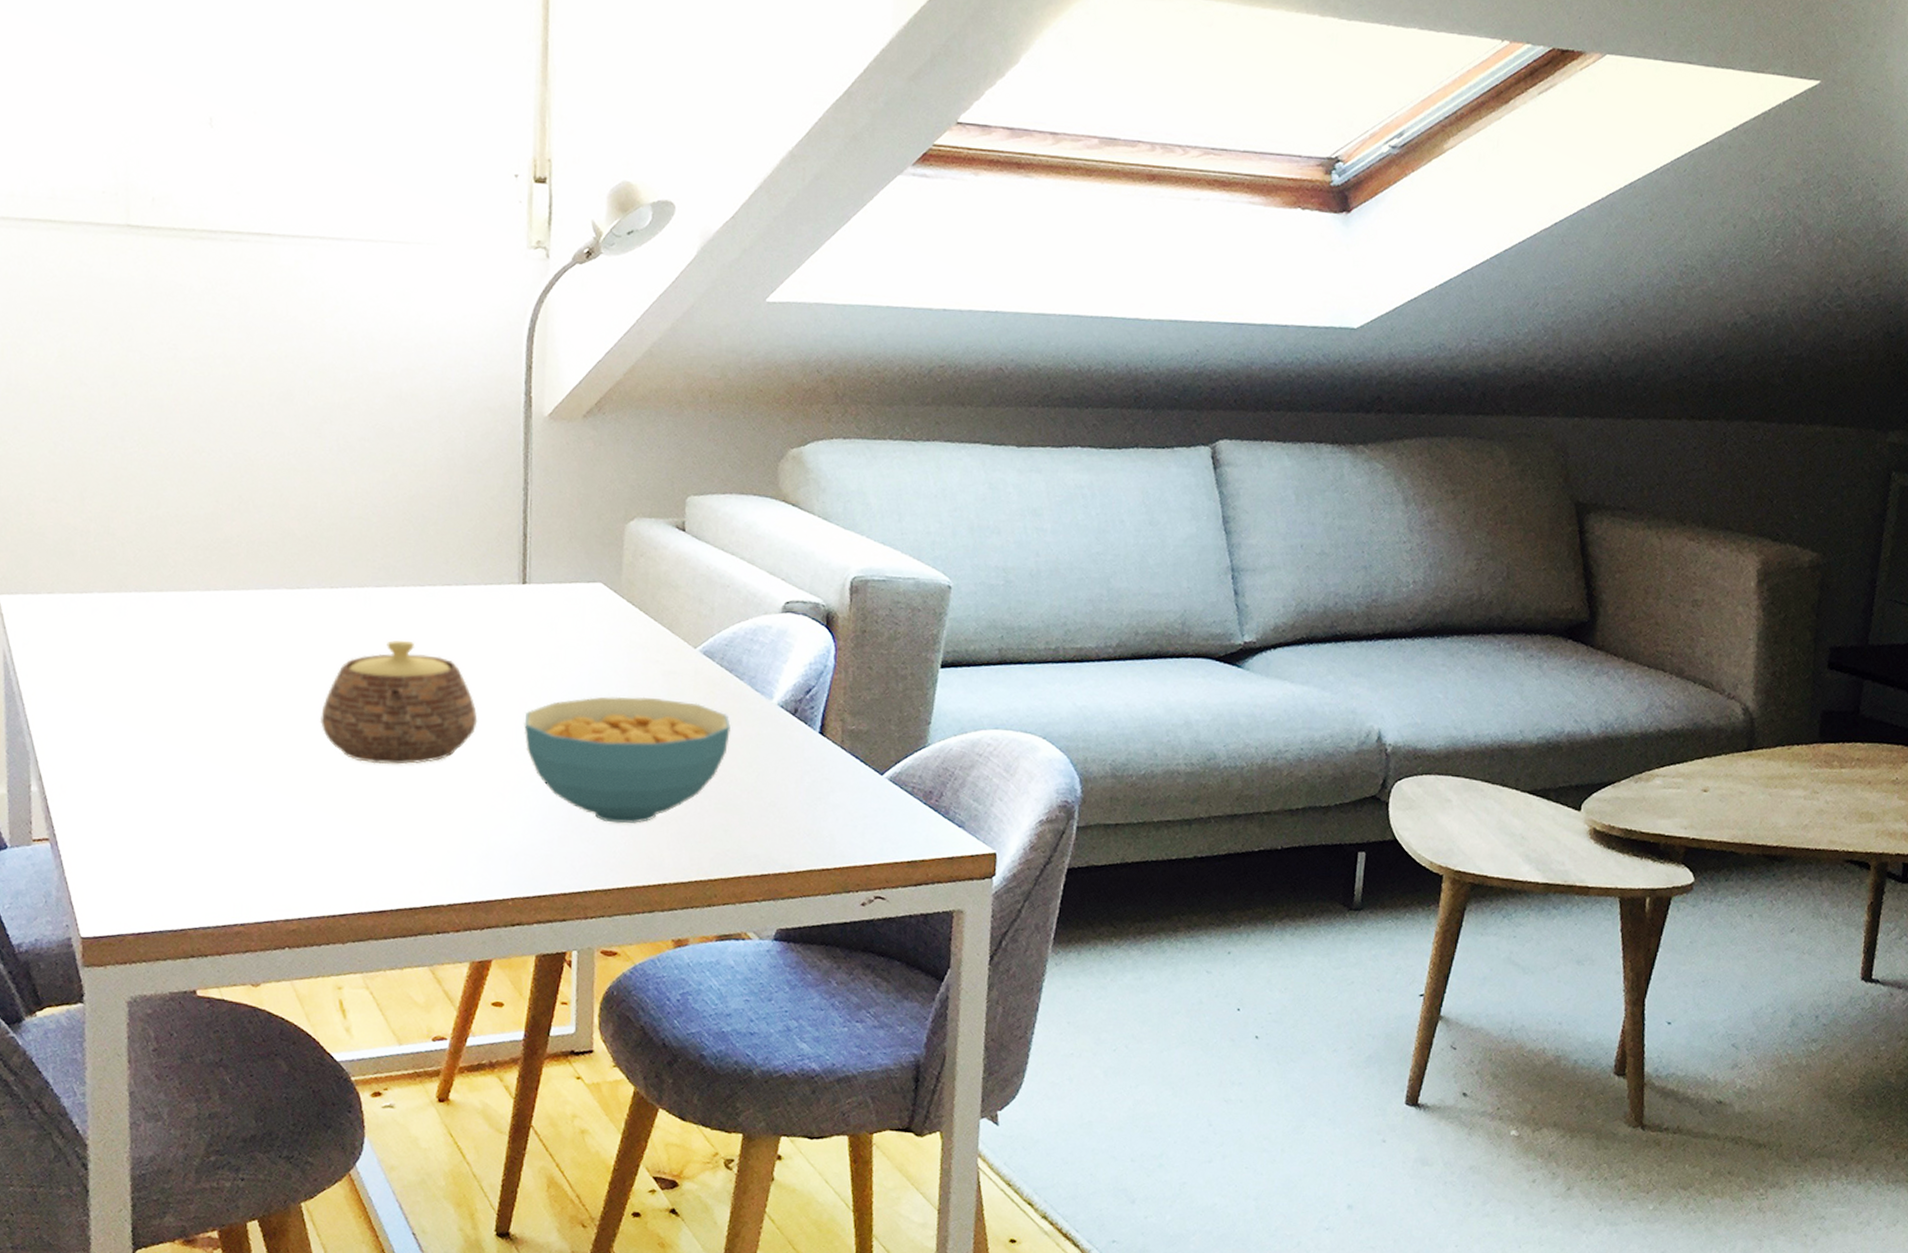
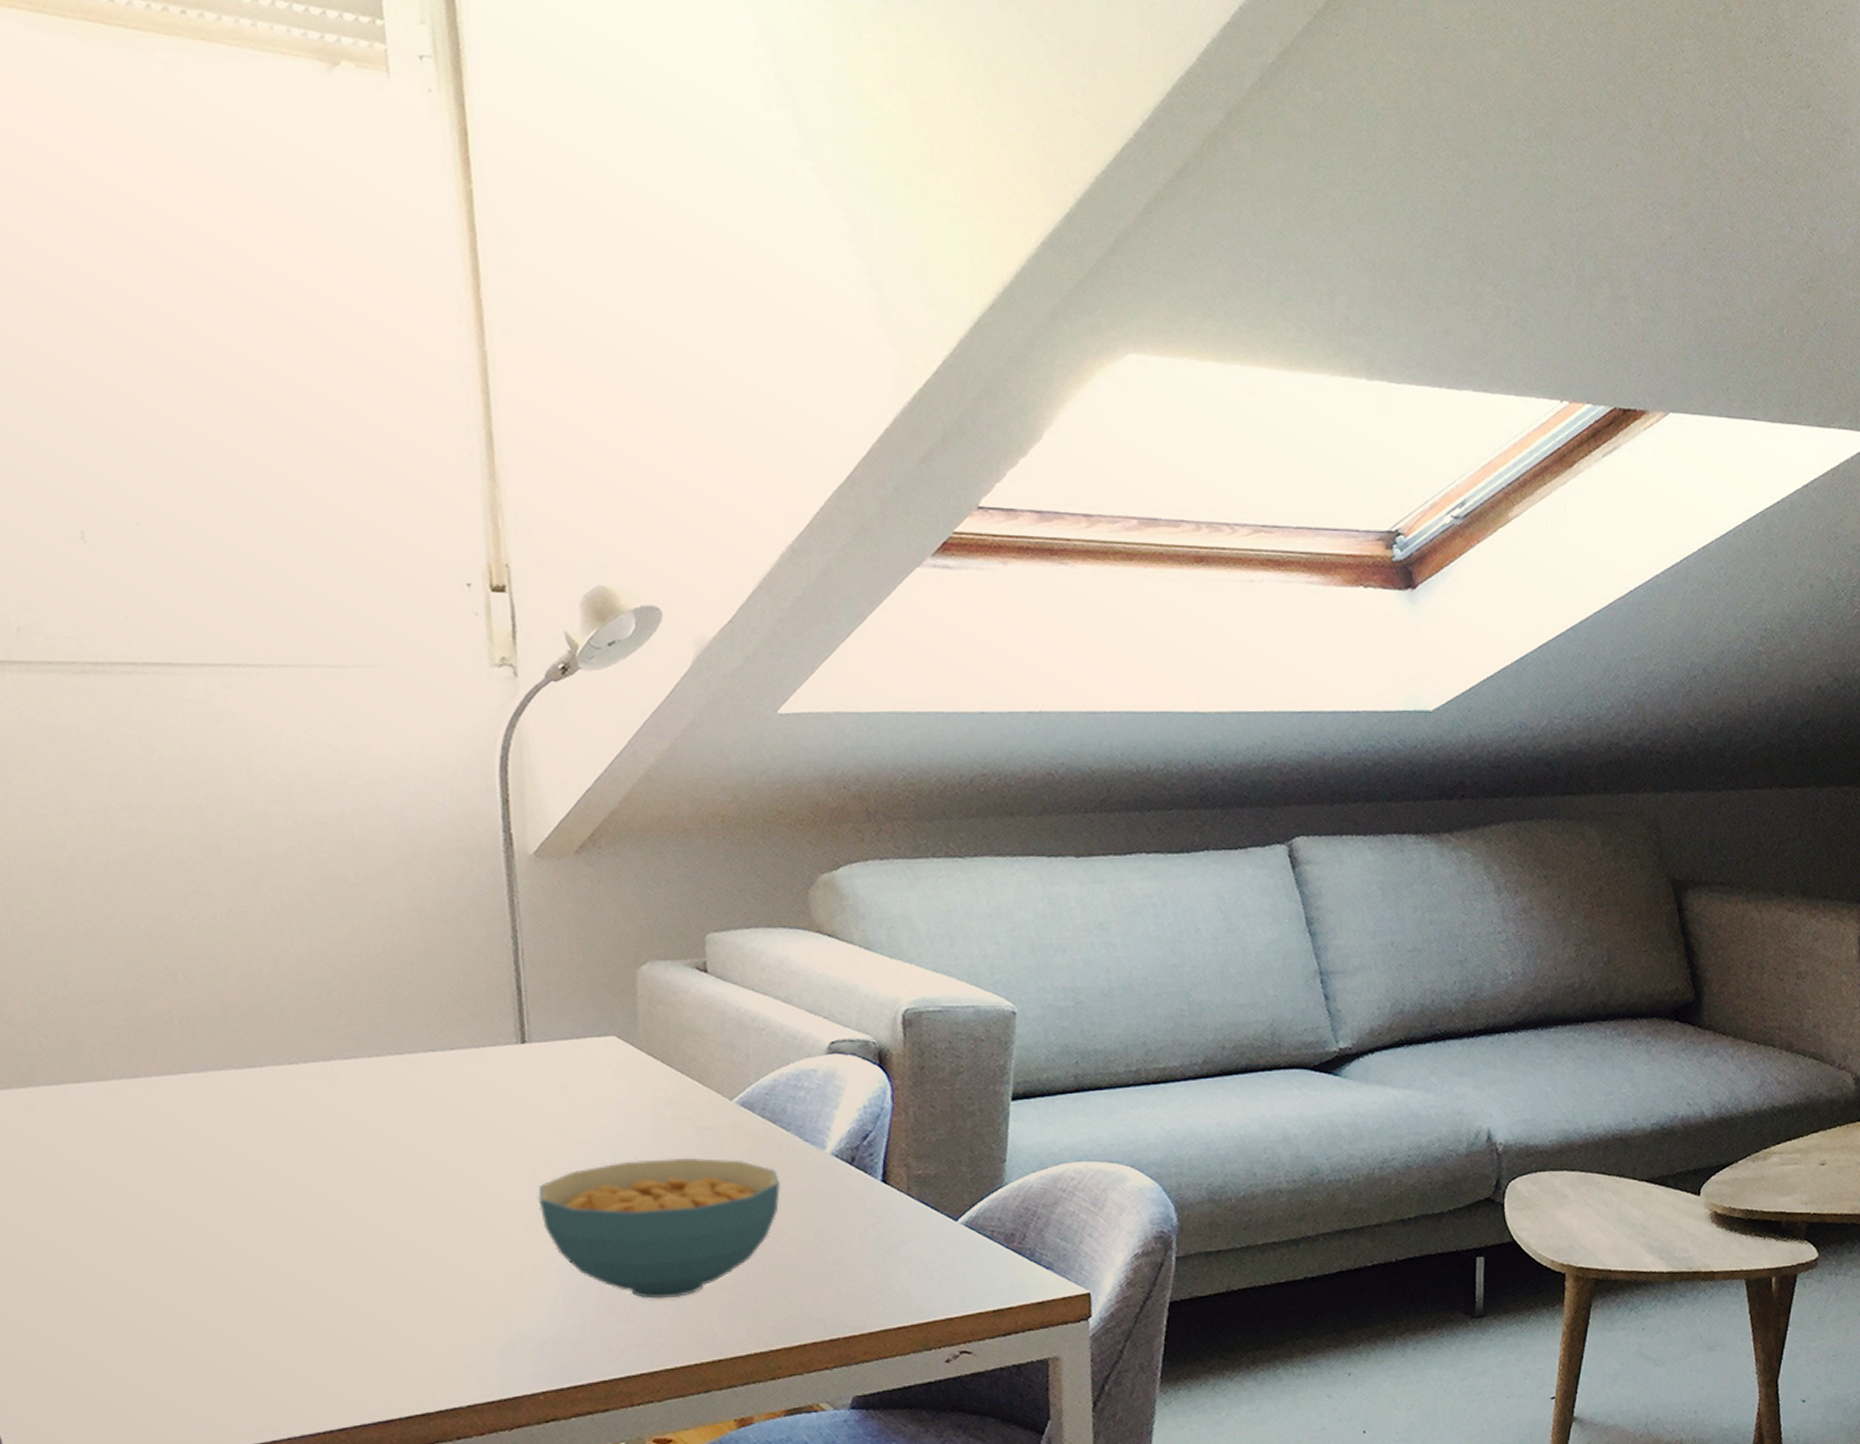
teapot: present [319,640,478,765] -> none [291,1116,483,1258]

